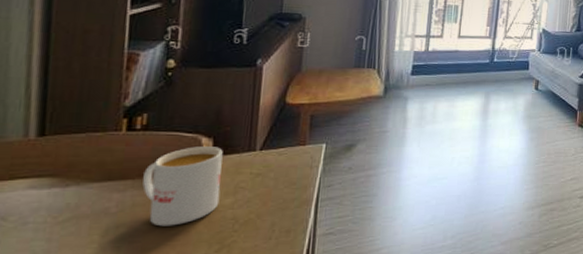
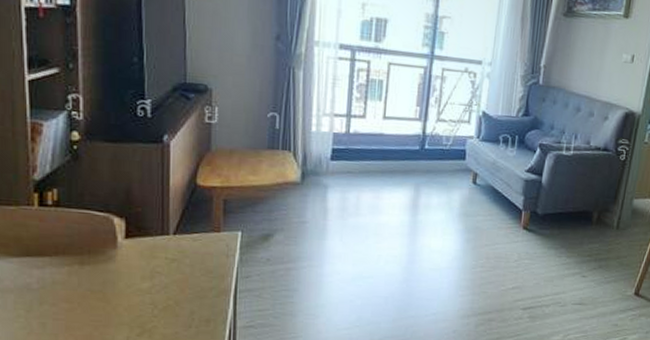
mug: present [142,147,223,227] -> none [60,226,137,307]

